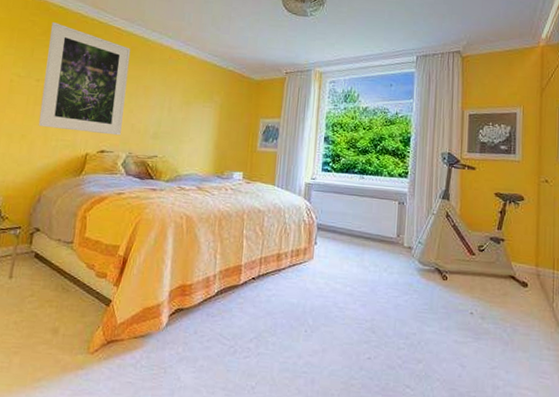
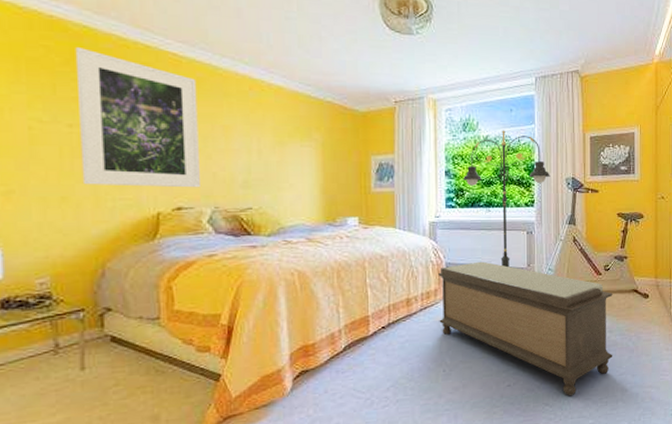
bench: none [305,226,487,383] -> present [438,261,613,396]
floor lamp: none [339,103,426,236] -> present [462,130,550,268]

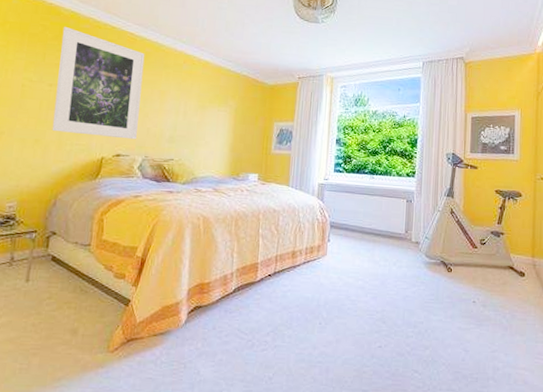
bench: present [438,261,613,396] -> none [319,223,488,367]
floor lamp: present [462,130,550,268] -> none [351,106,432,232]

